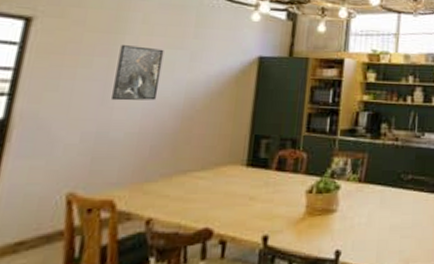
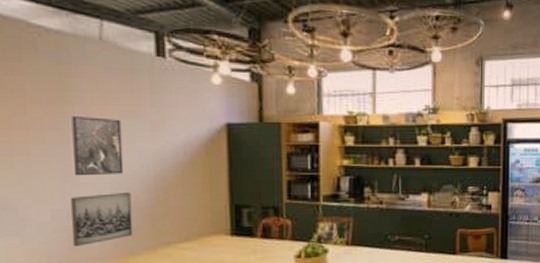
wall art: none [93,117,159,171] -> present [70,191,133,248]

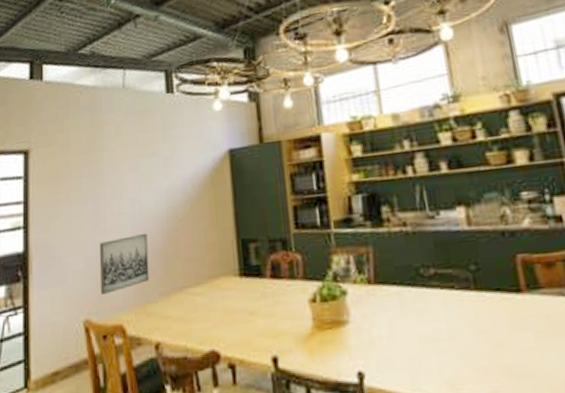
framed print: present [71,116,124,176] -> none [102,159,142,221]

